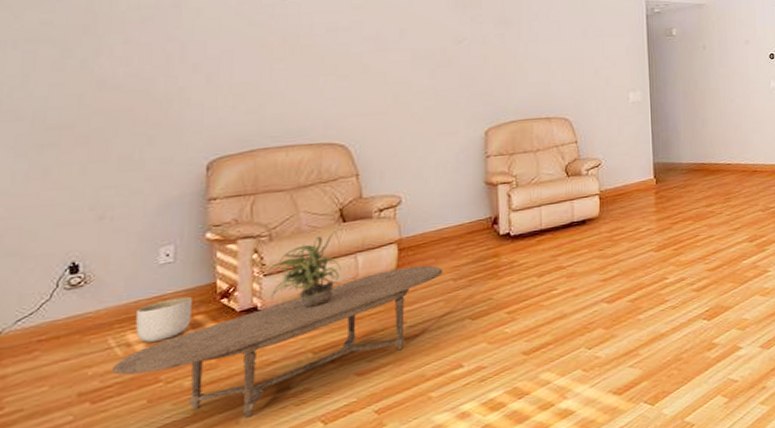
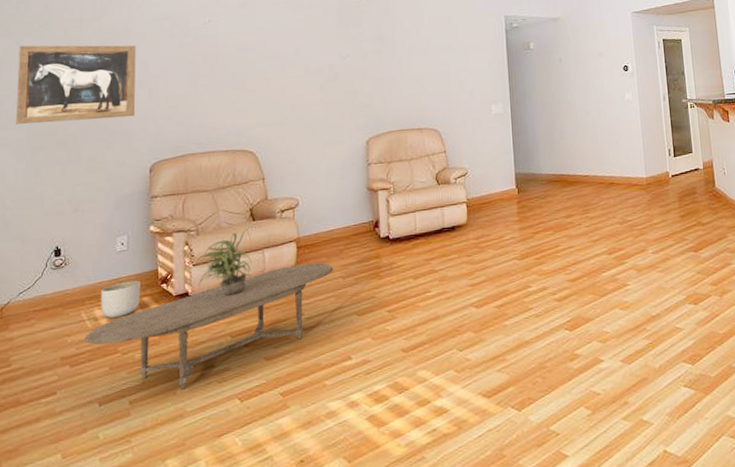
wall art: none [13,19,190,116] -> present [16,45,136,124]

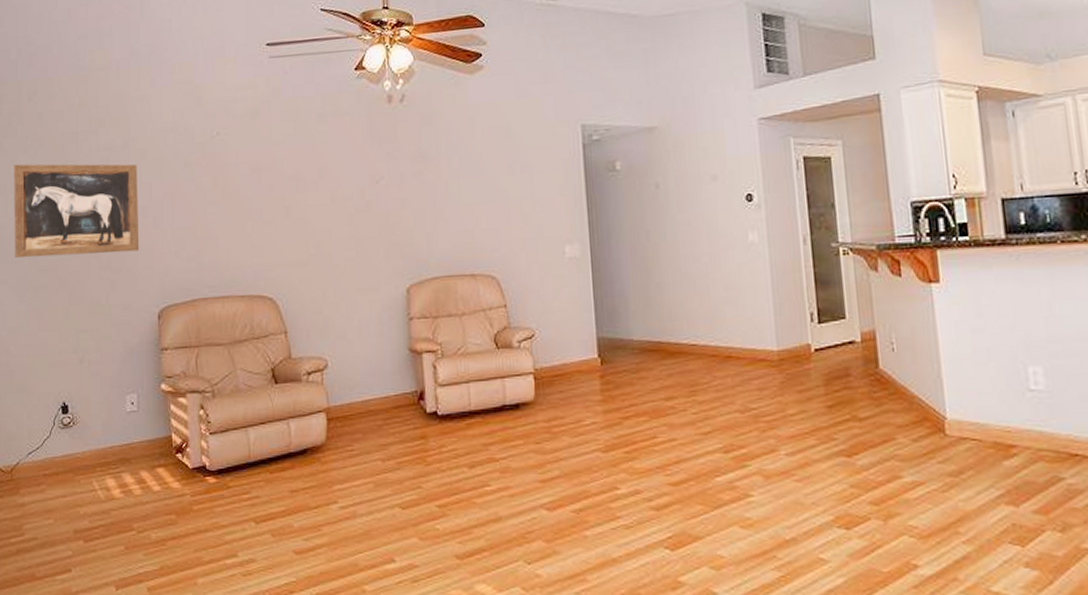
coffee table: present [85,263,333,390] -> none [98,440,371,580]
planter: present [101,280,140,318] -> none [112,447,154,489]
potted plant: present [194,225,256,296] -> none [211,389,279,473]

